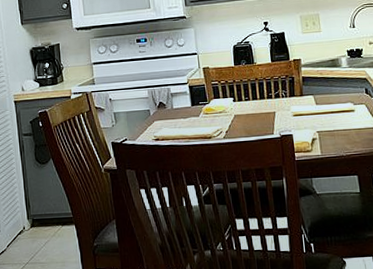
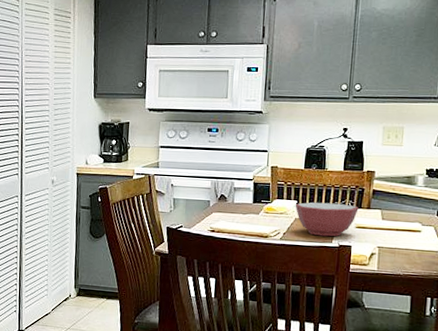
bowl: none [232,94,293,129] -> present [295,202,359,237]

